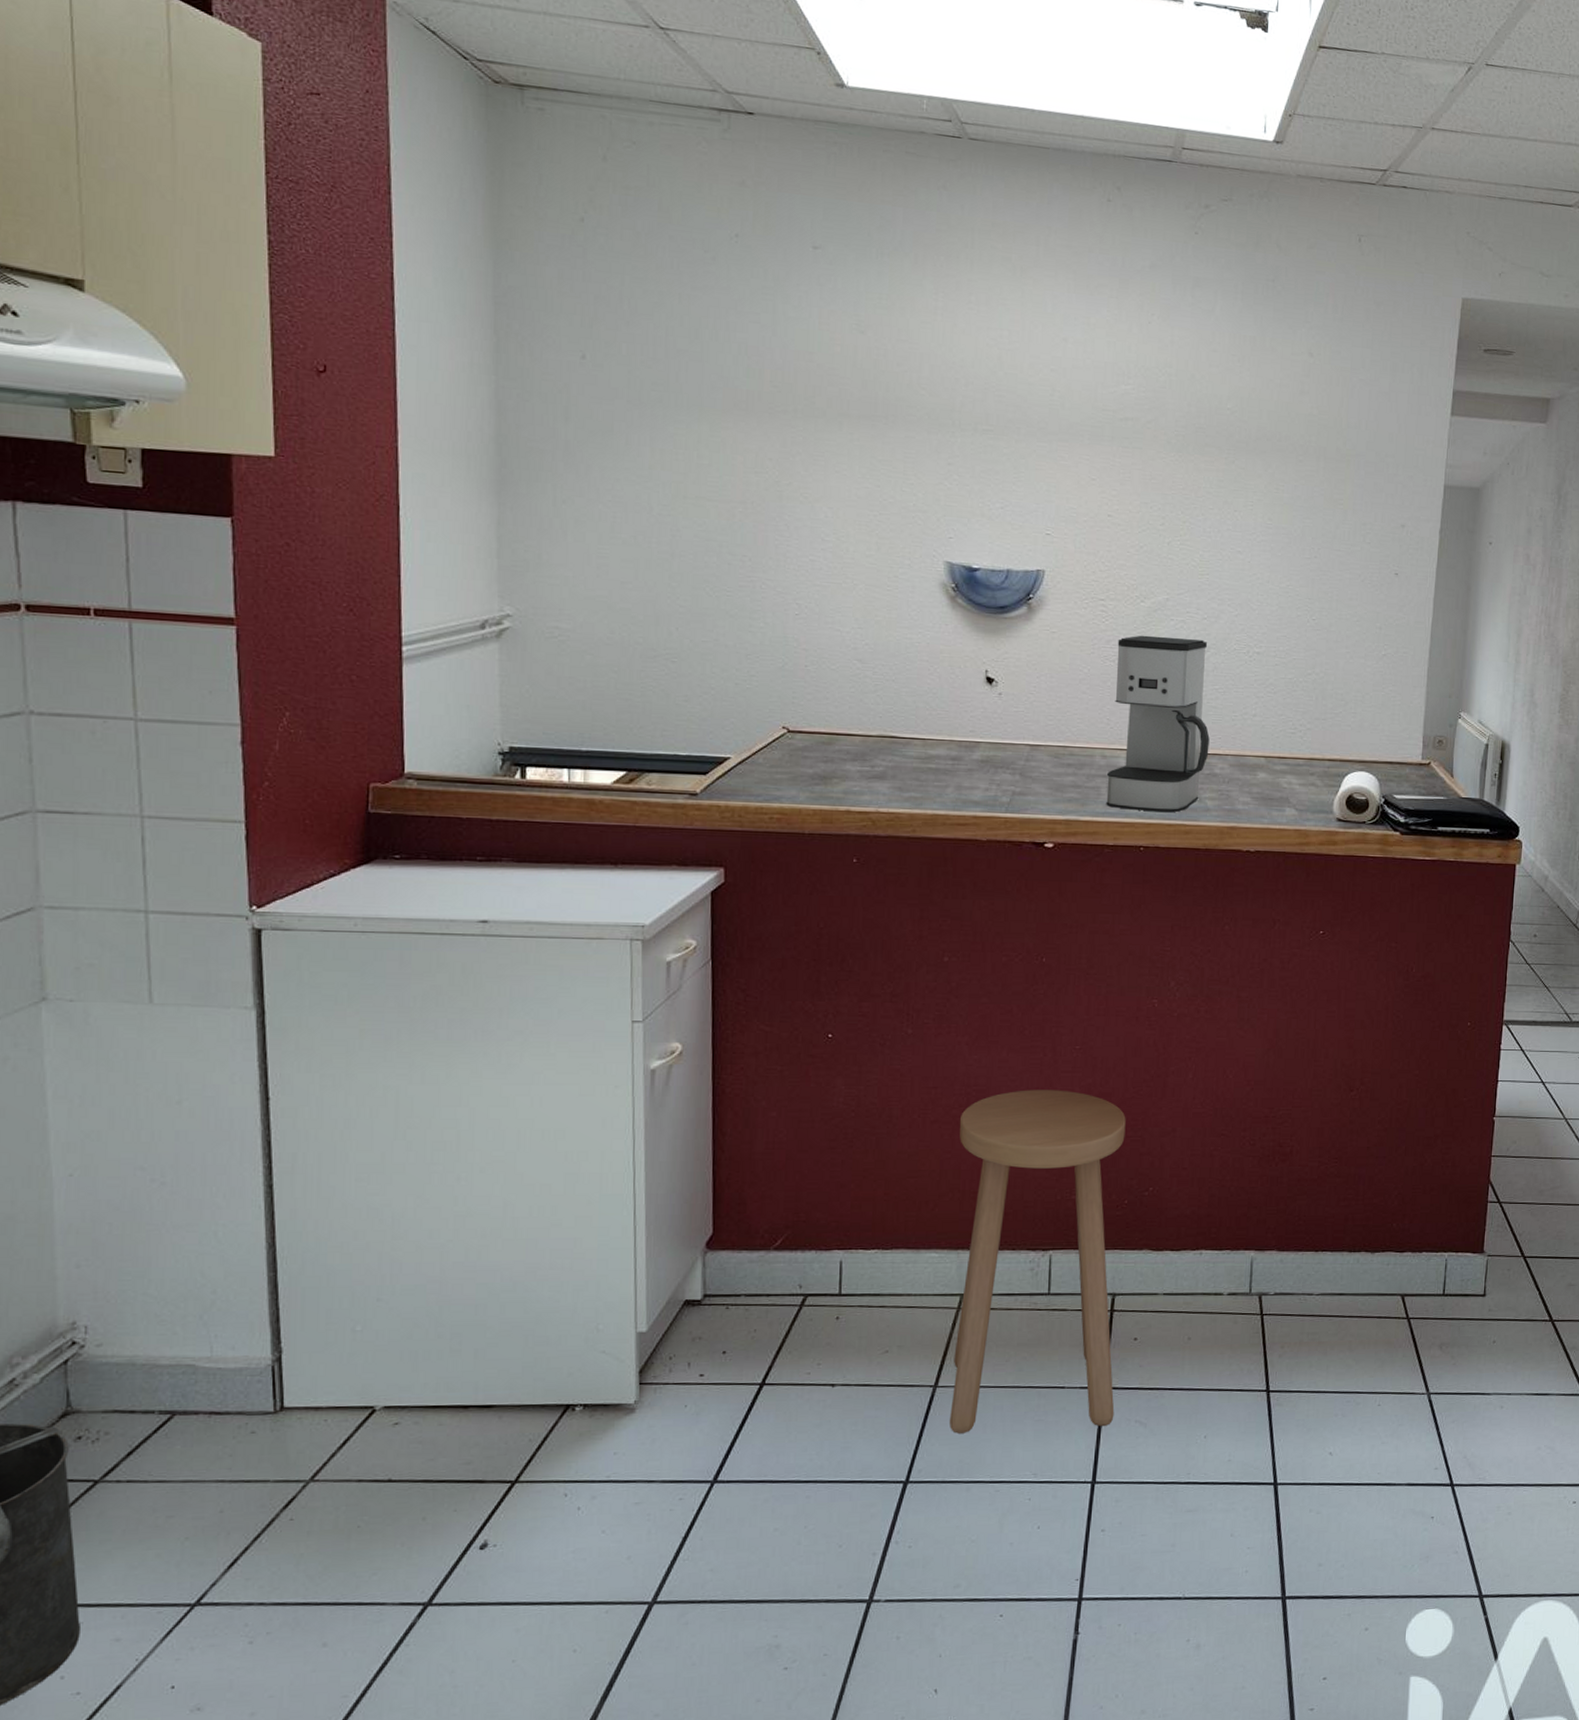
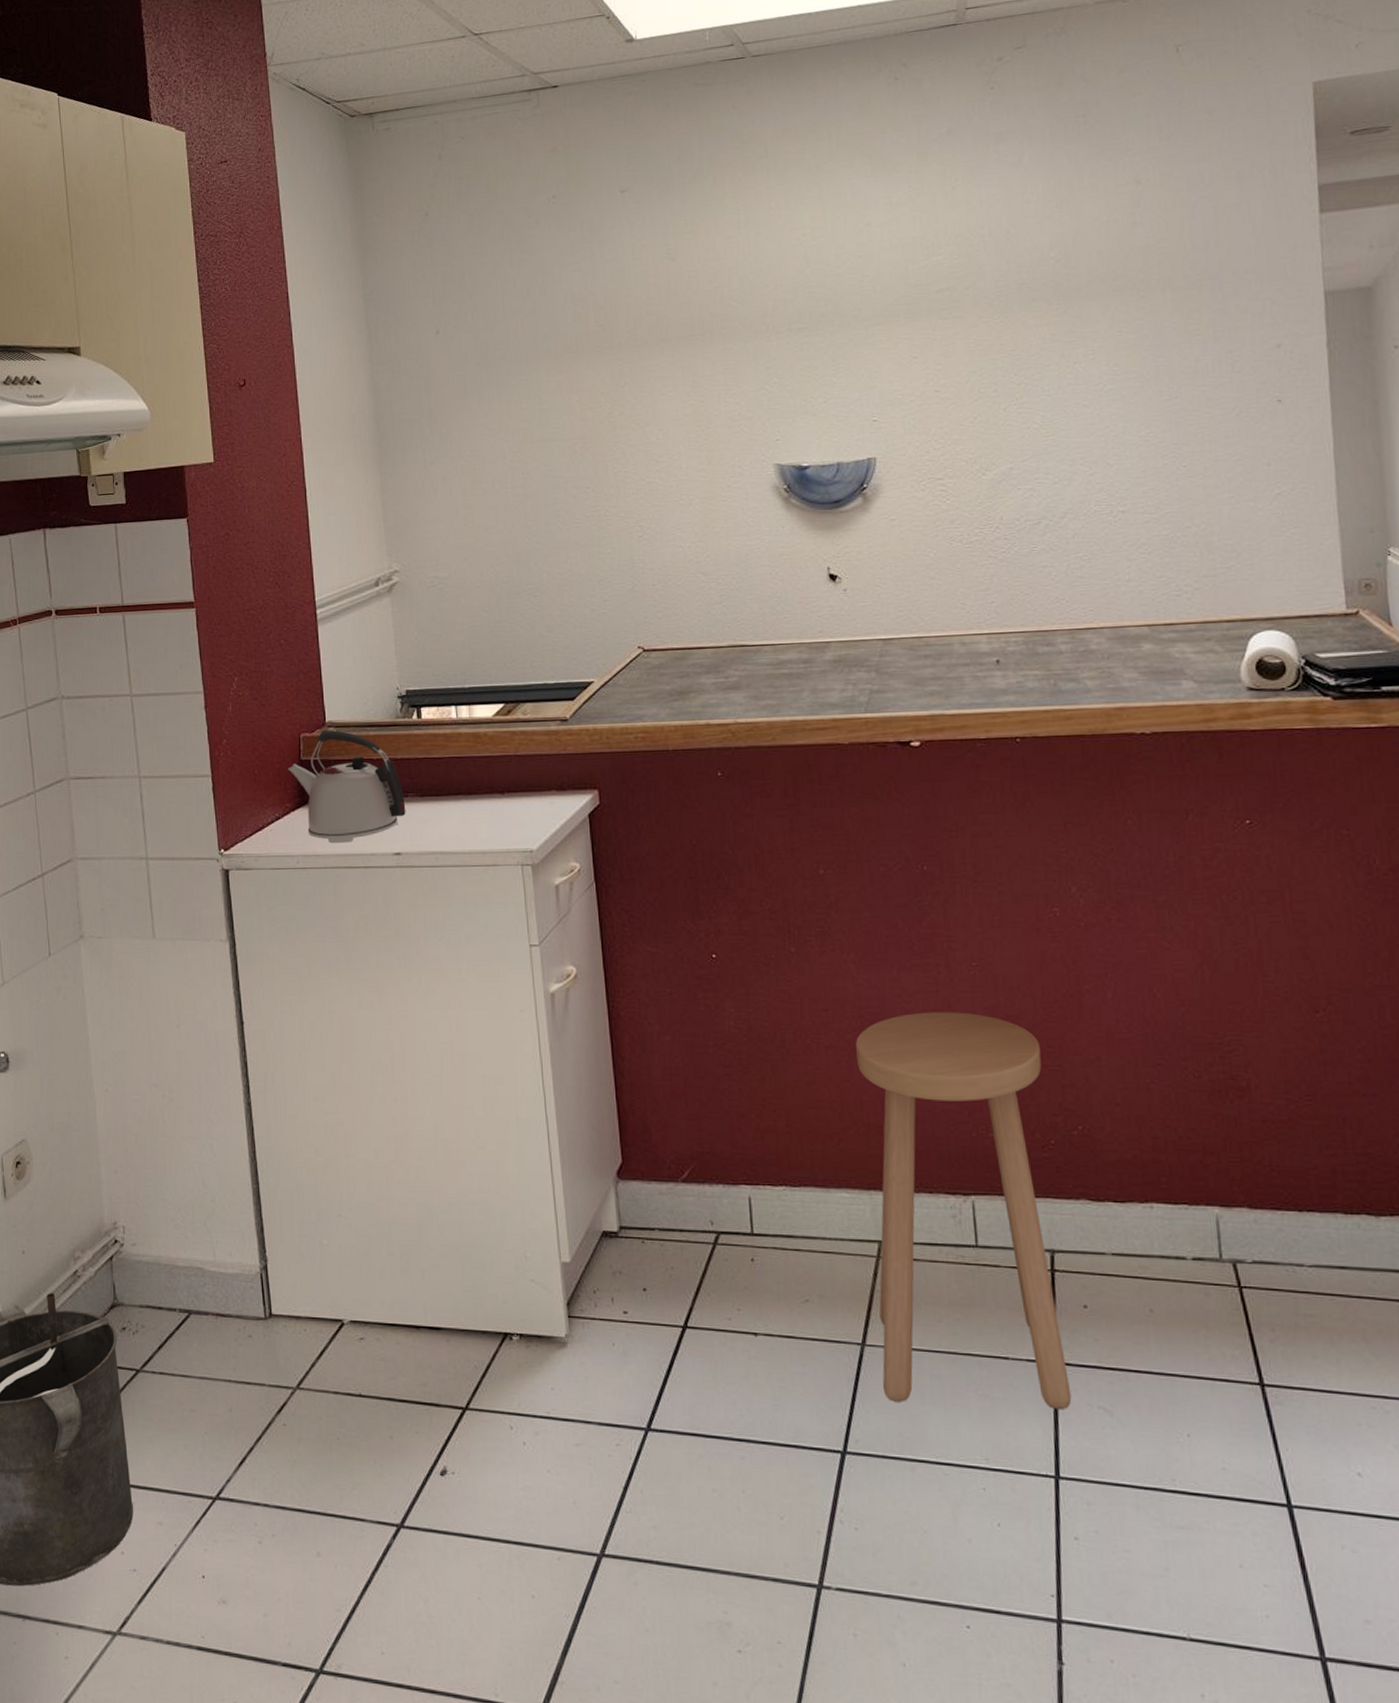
kettle: none [351,781,498,907] -> present [288,729,406,844]
coffee maker: present [1106,635,1210,813] -> none [962,506,1081,698]

